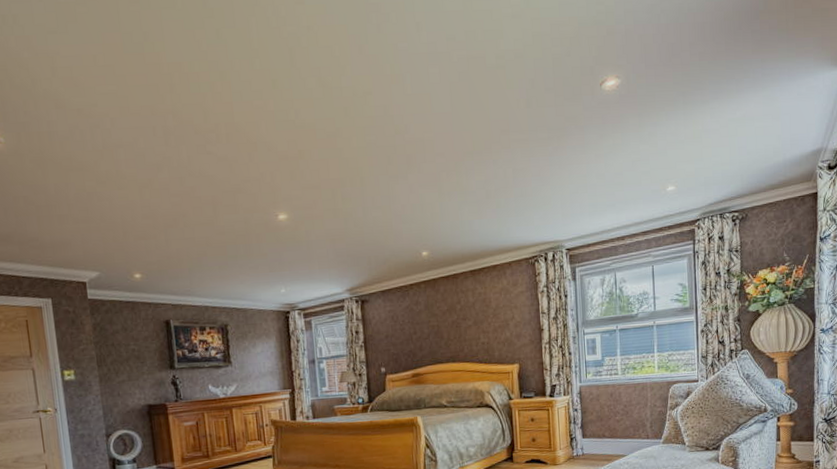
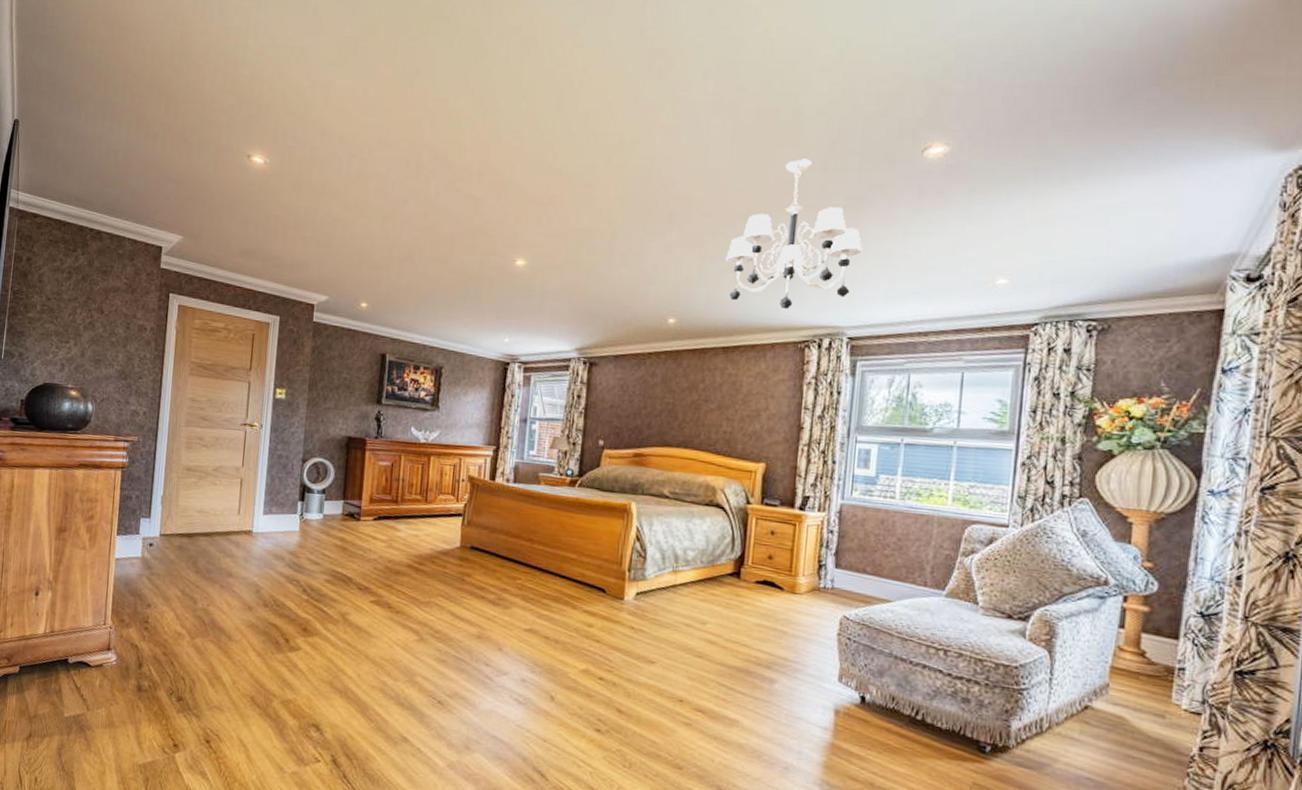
chandelier: none [461,98,567,232] -> present [725,158,863,310]

